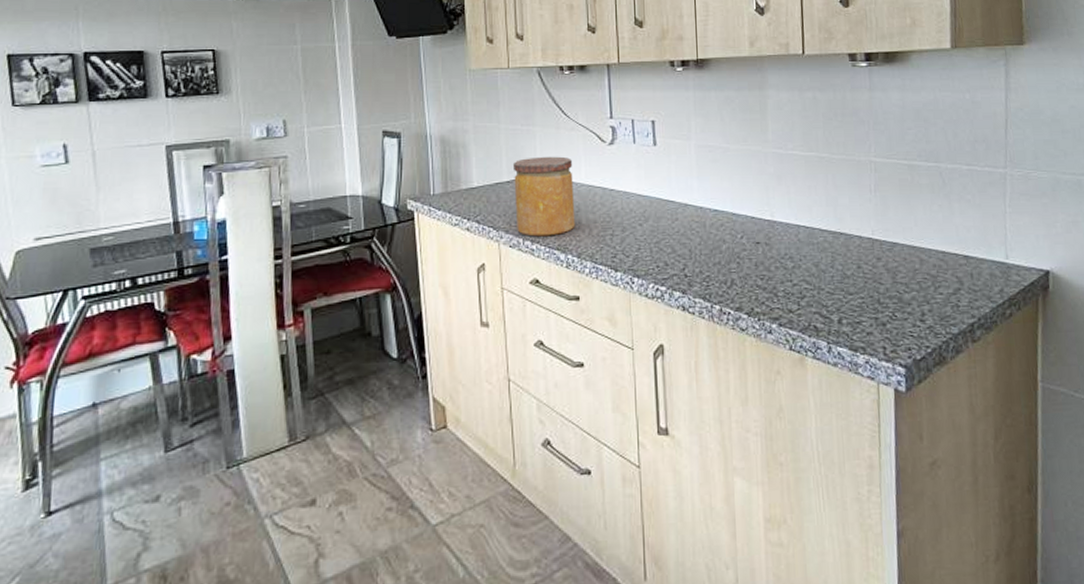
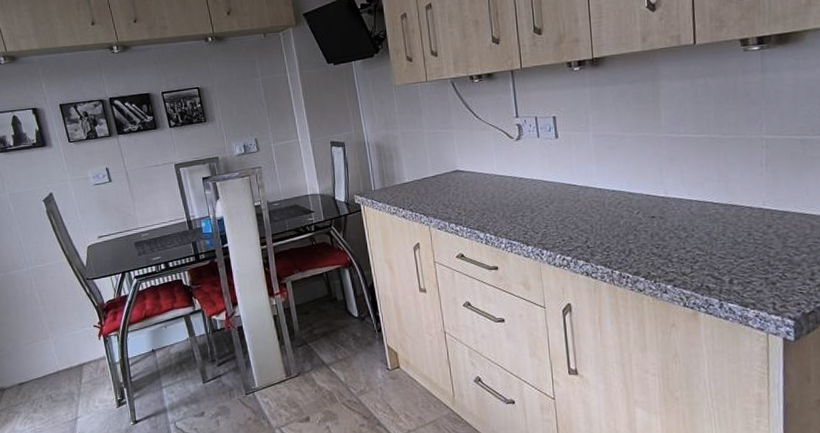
jar: present [512,156,575,237] -> none [436,152,491,220]

